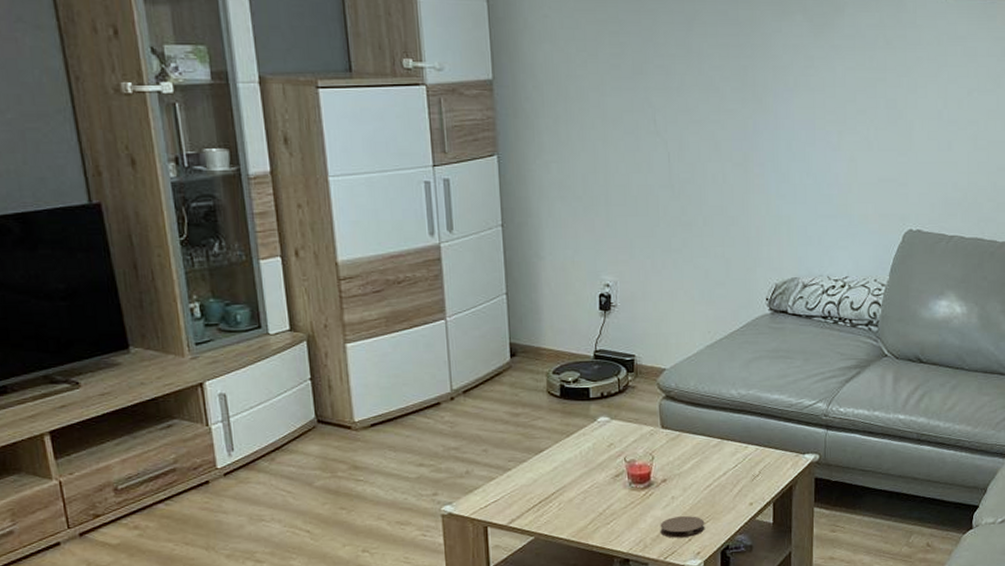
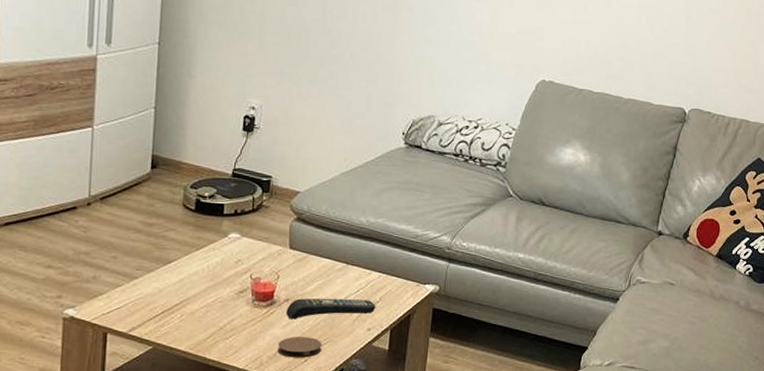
remote control: none [665,474,756,500] -> present [286,298,376,319]

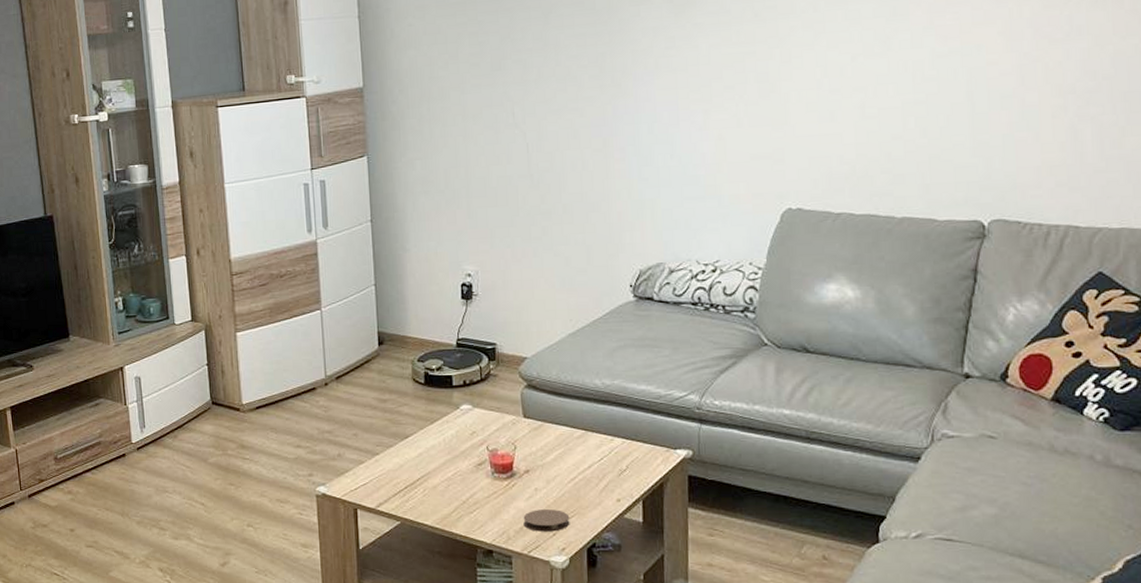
remote control: present [286,298,376,319] -> none [528,467,623,491]

